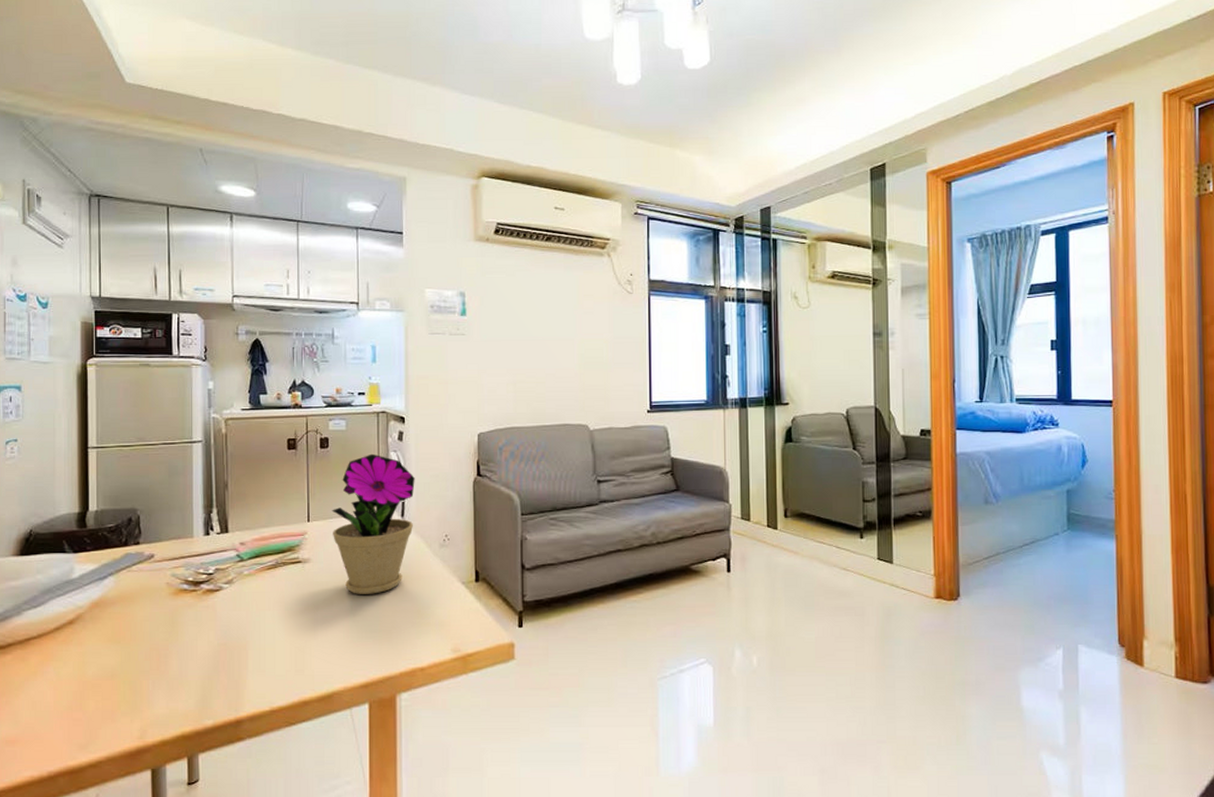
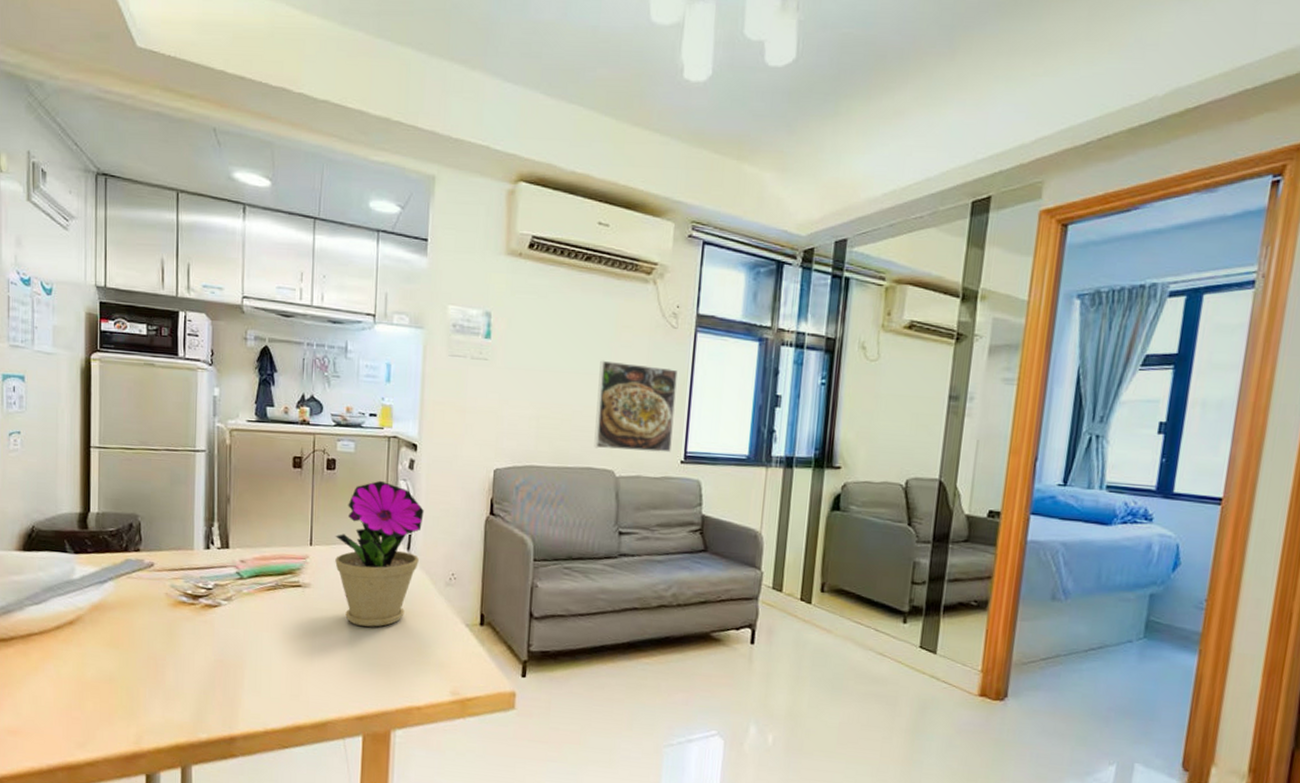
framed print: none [567,326,637,406] -> present [594,360,678,453]

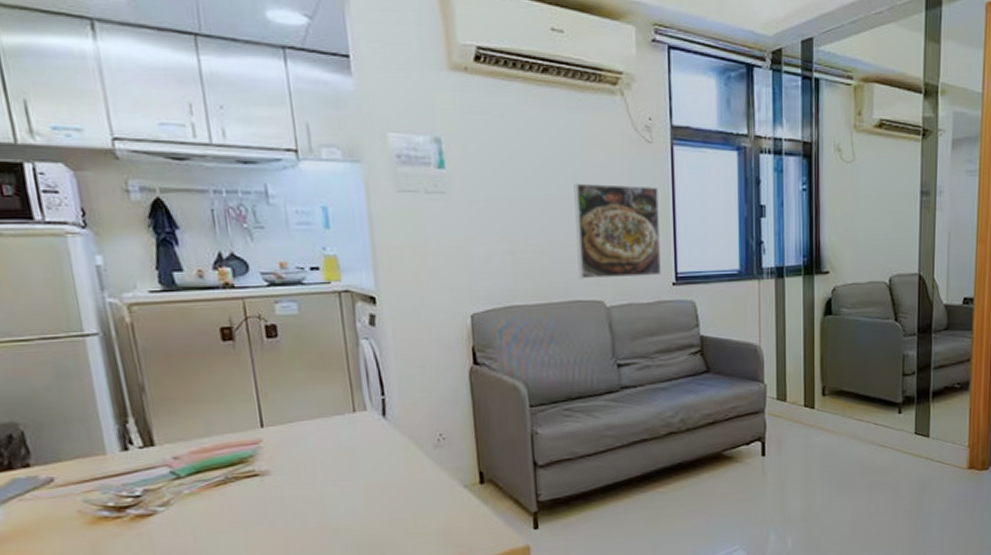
flower pot: present [335,480,424,627] -> none [291,342,399,507]

